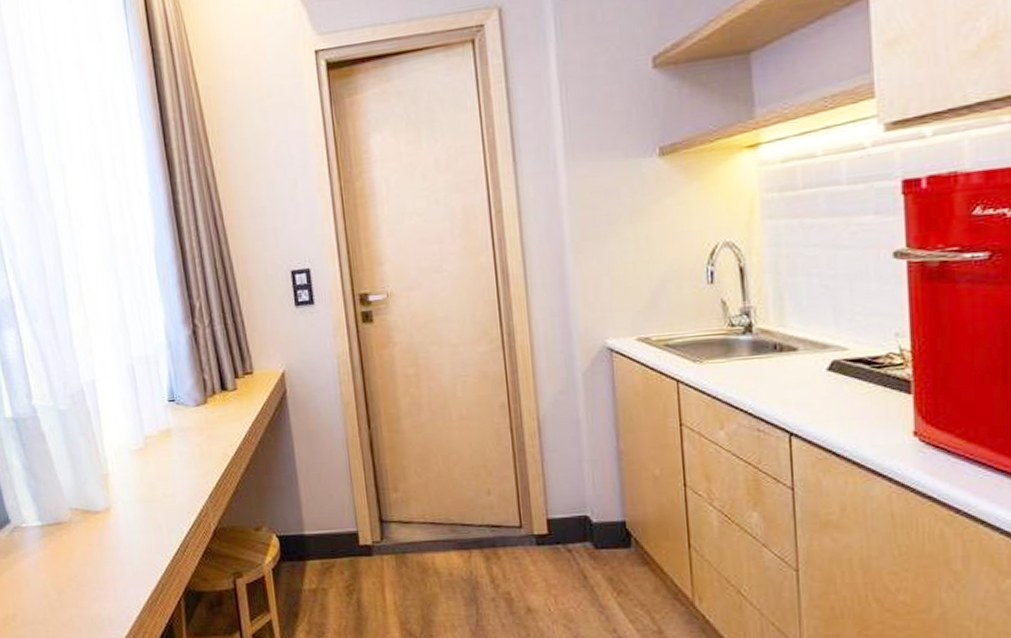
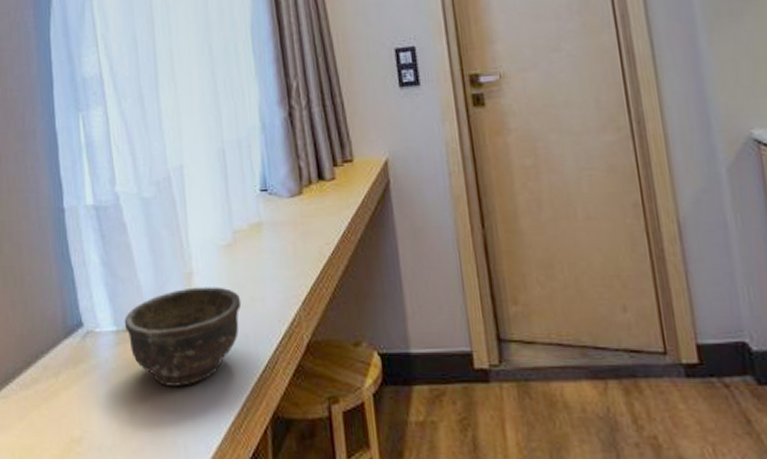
ceramic bowl: none [47,485,155,569] -> present [124,287,242,386]

